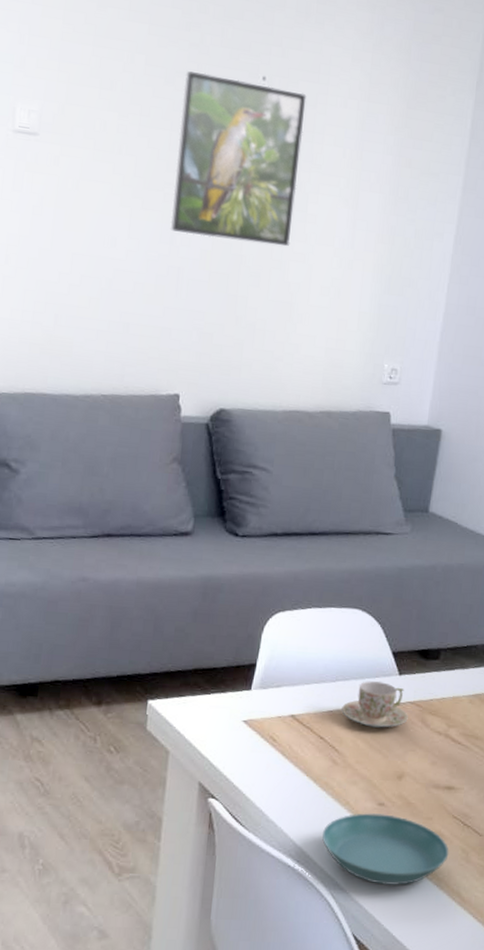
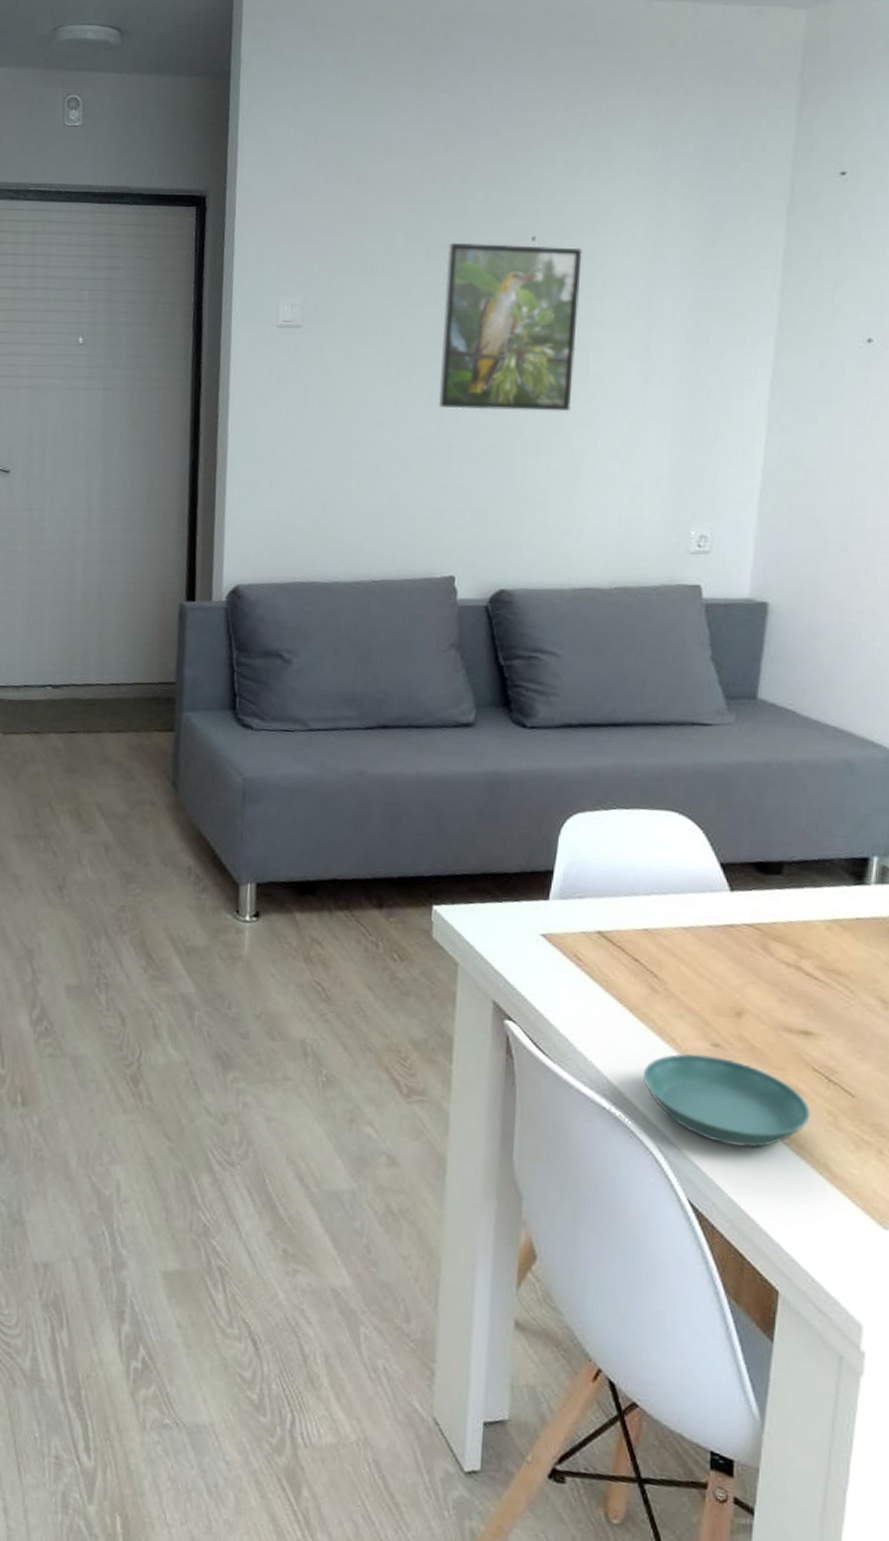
teacup: present [341,681,408,728] -> none [659,896,745,954]

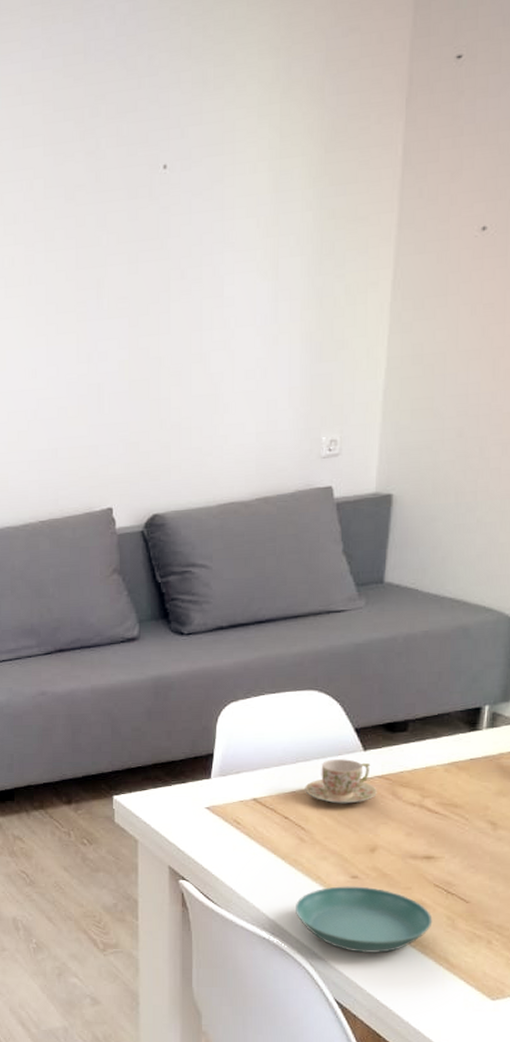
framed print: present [438,242,582,412] -> none [84,170,212,349]
teacup: none [659,896,745,954] -> present [305,759,377,804]

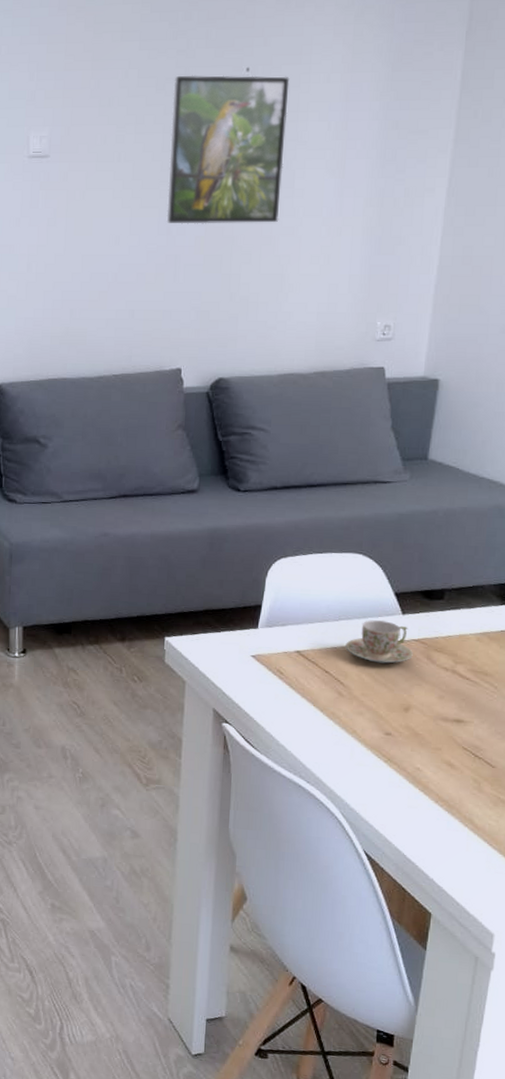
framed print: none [84,170,212,349] -> present [166,75,290,224]
saucer: present [296,886,433,954] -> none [331,741,460,810]

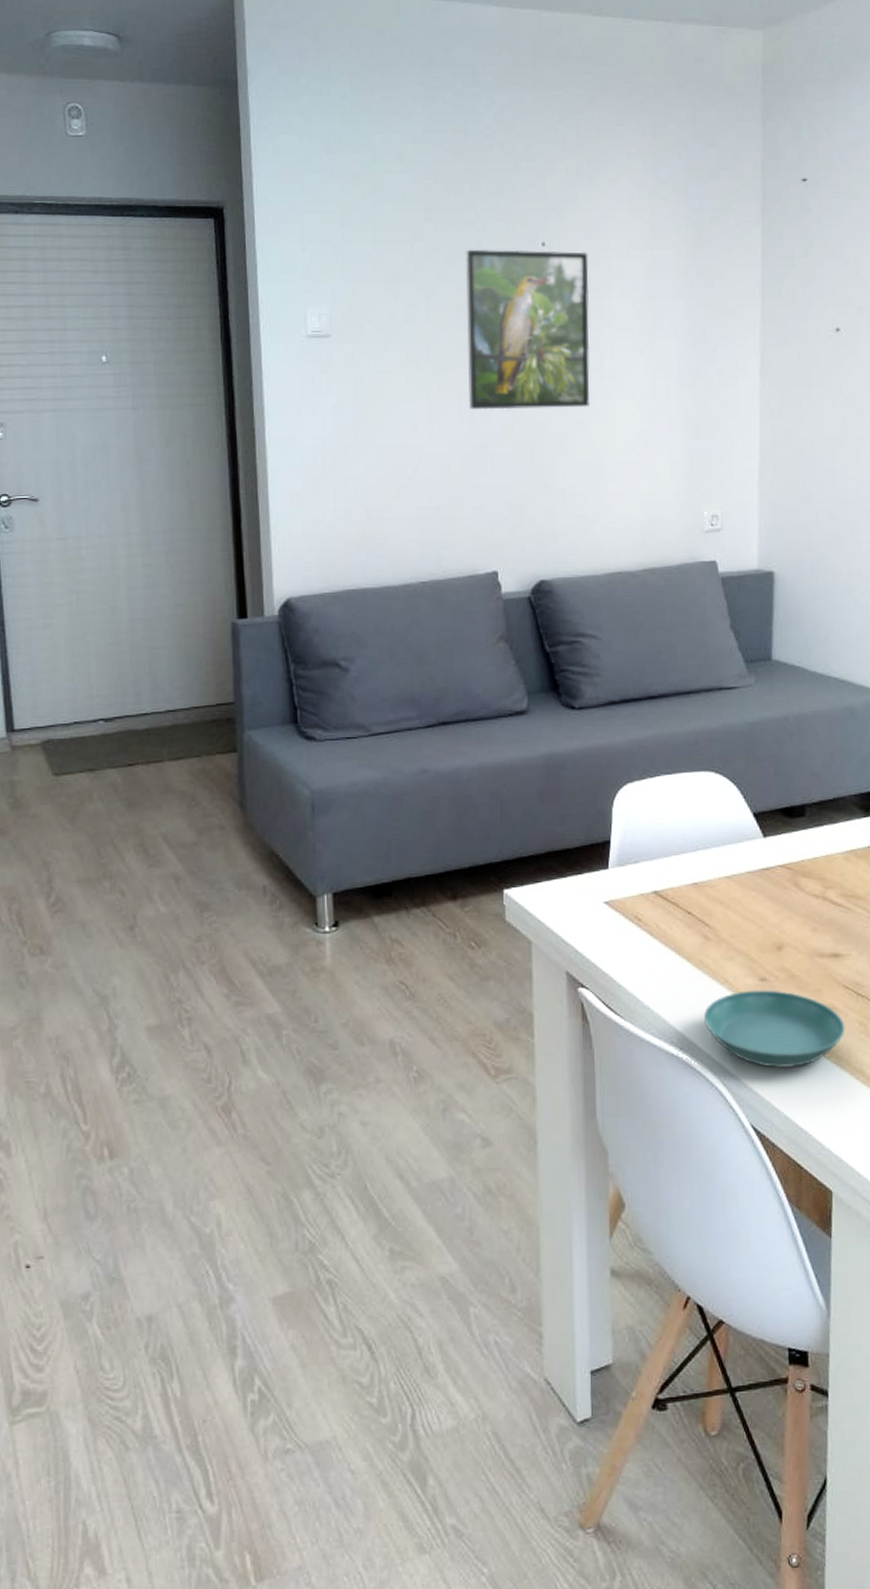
saucer: none [331,741,460,810] -> present [704,990,845,1069]
teacup: present [345,620,413,664] -> none [706,847,780,897]

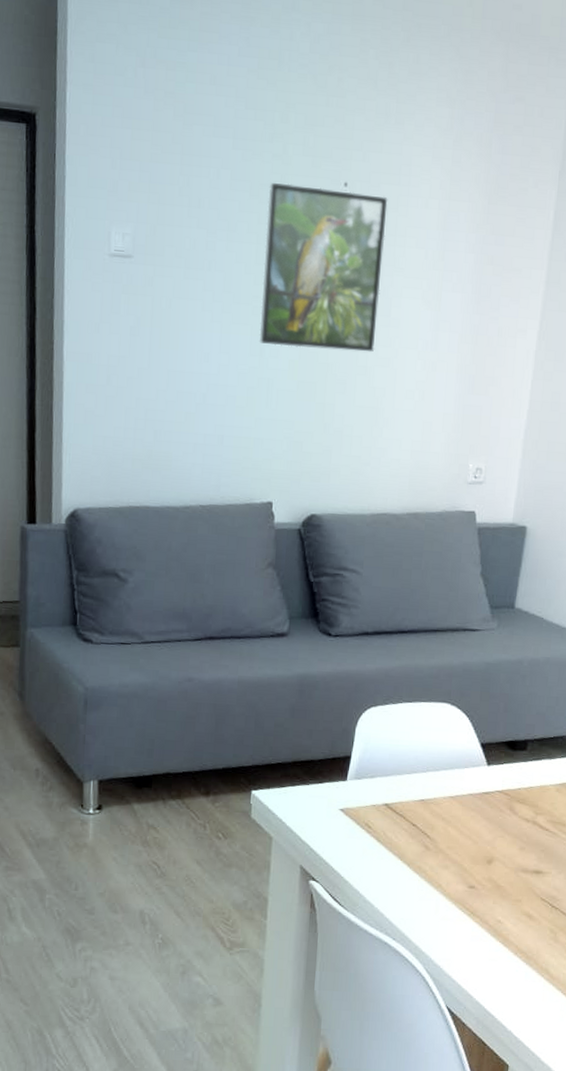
saucer: present [704,990,845,1069] -> none [416,895,538,963]

